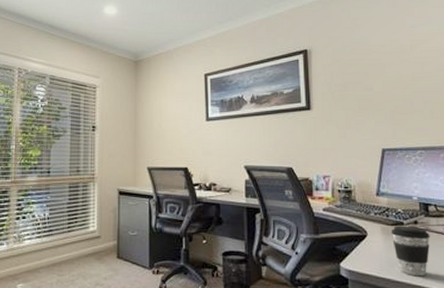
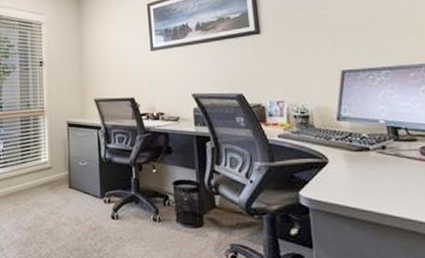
coffee cup: present [390,226,430,277] -> none [355,151,402,205]

